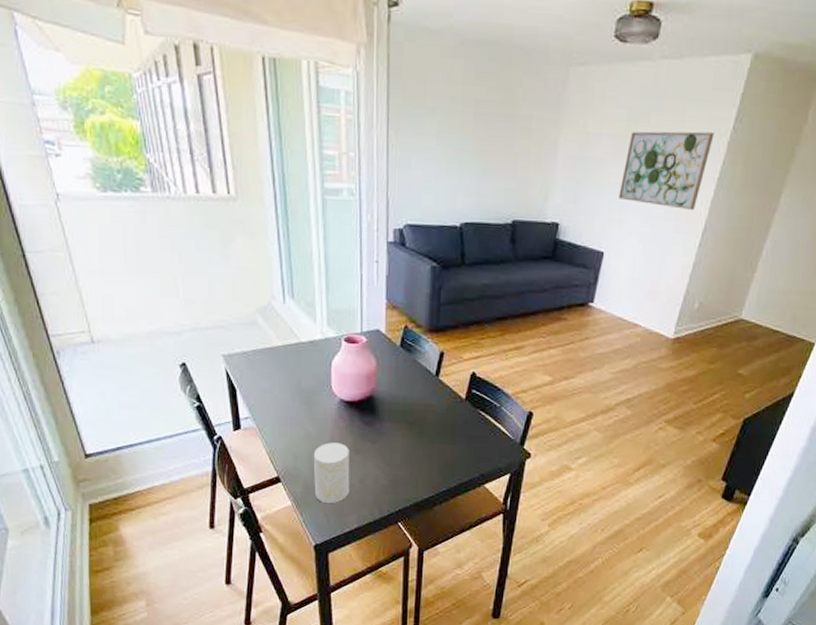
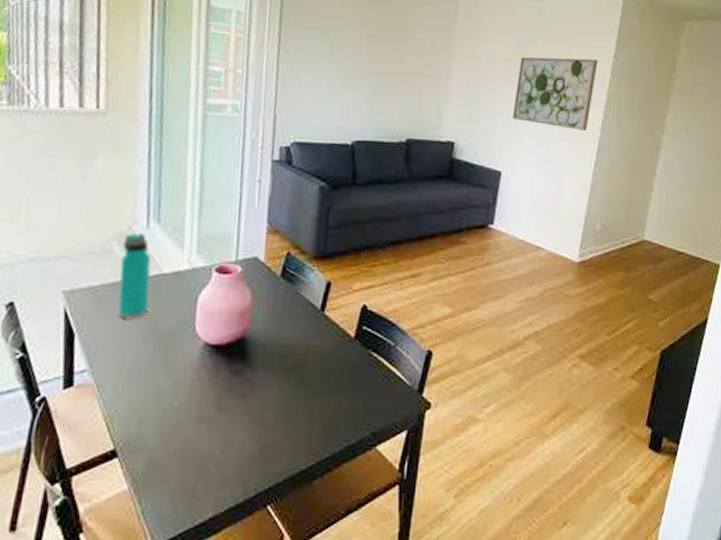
water bottle: none [265,307,293,379] -> present [118,232,152,319]
cup: present [313,442,350,503] -> none [161,399,211,483]

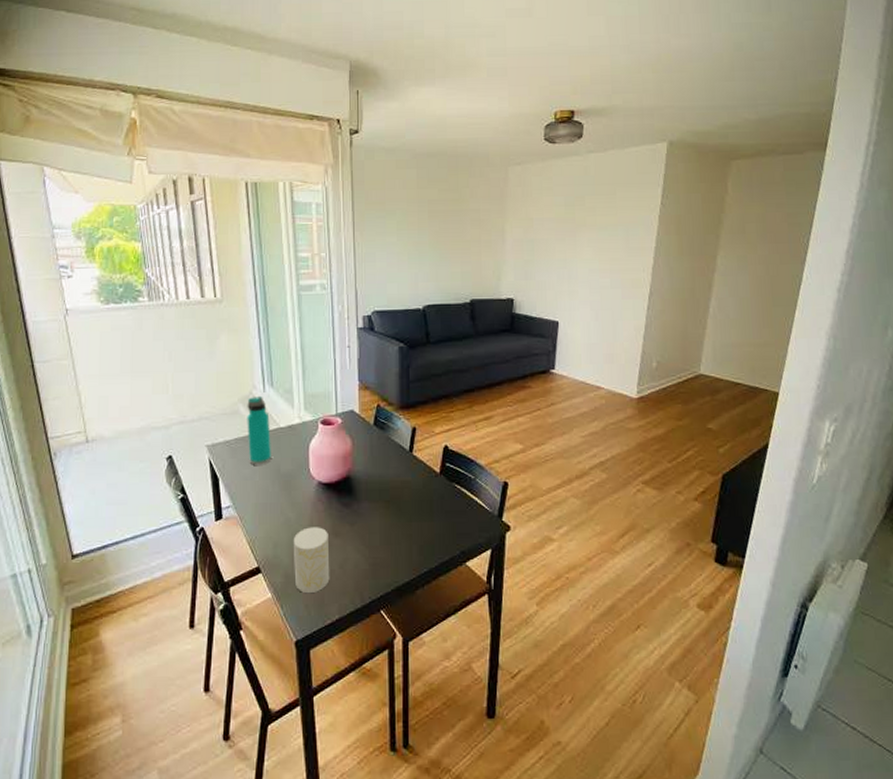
cup: none [161,399,211,483] -> present [293,527,330,593]
wall art: present [512,57,598,131] -> none [565,209,645,277]

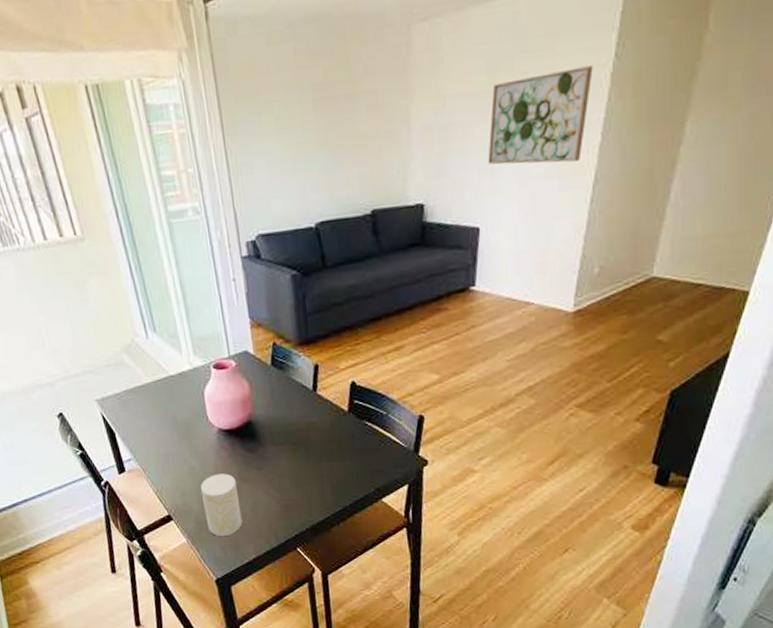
water bottle: present [247,395,272,465] -> none [130,343,167,417]
wall art: none [565,209,645,277] -> present [488,65,593,165]

